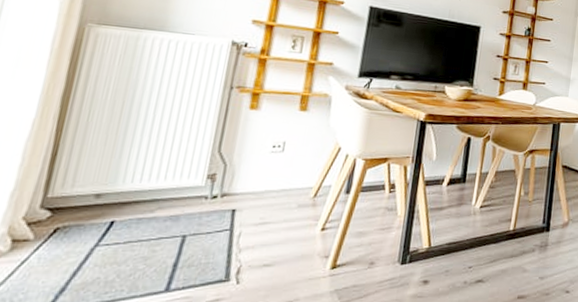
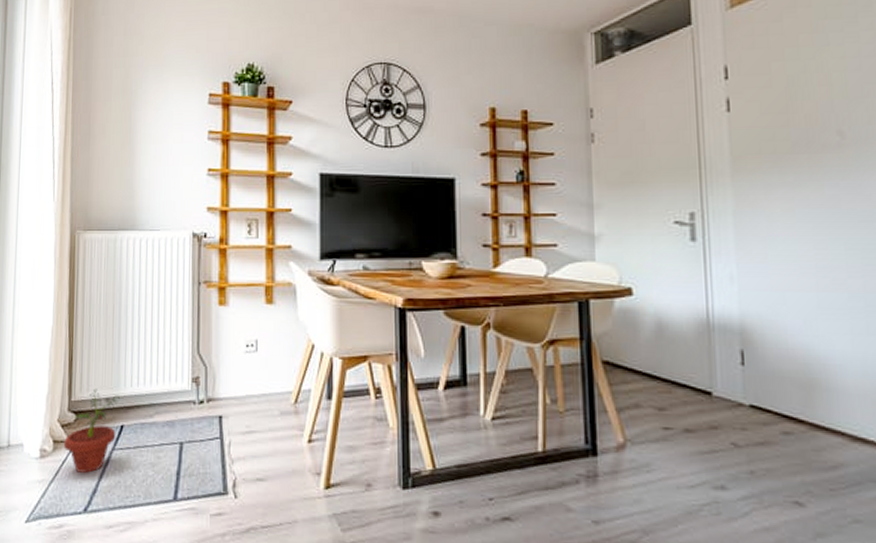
potted plant: none [25,184,115,272] -> present [63,388,120,473]

